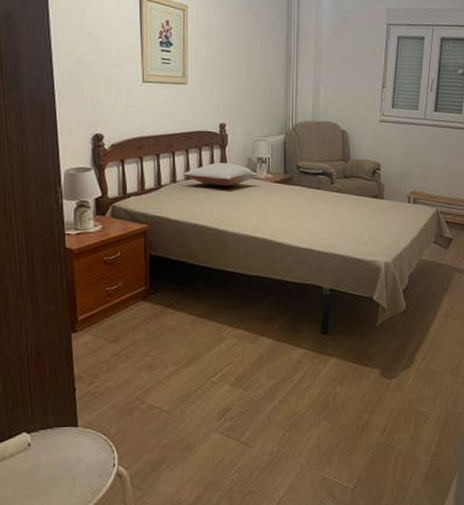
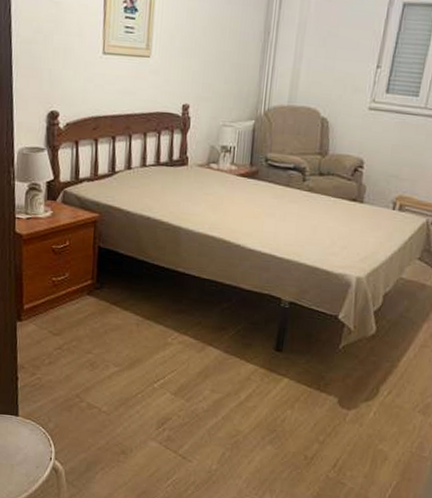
pillow: present [183,163,258,187] -> none [139,149,220,178]

